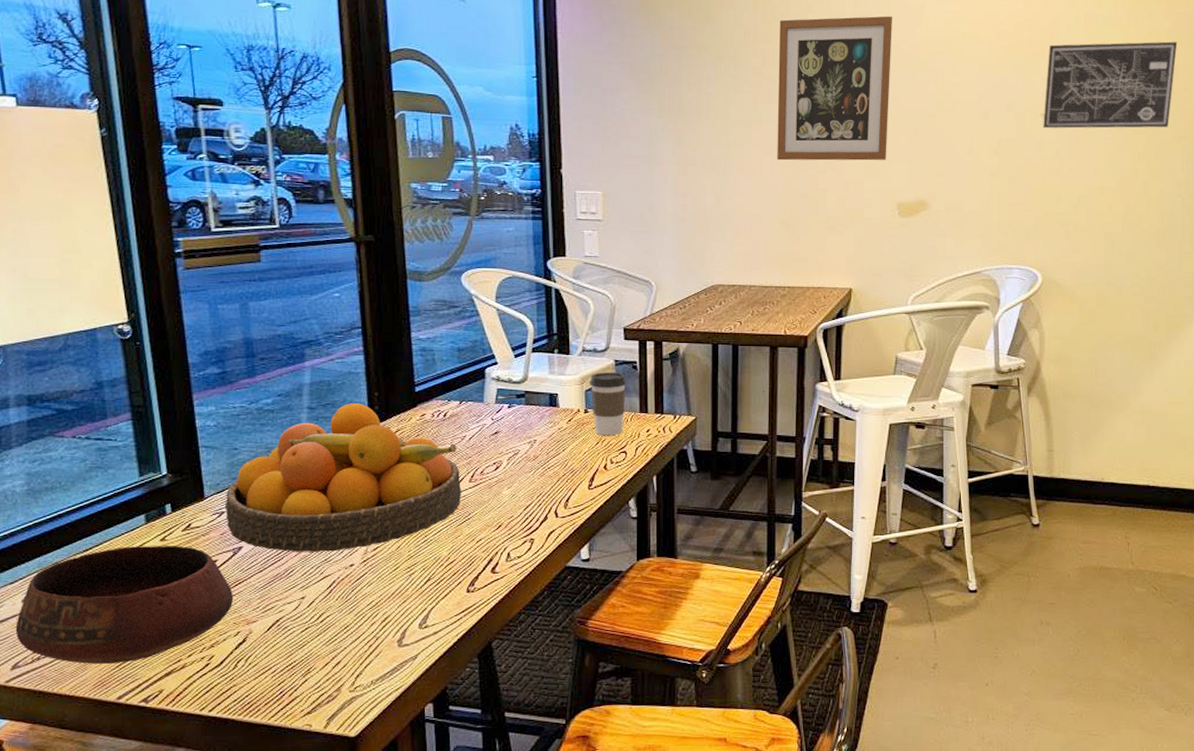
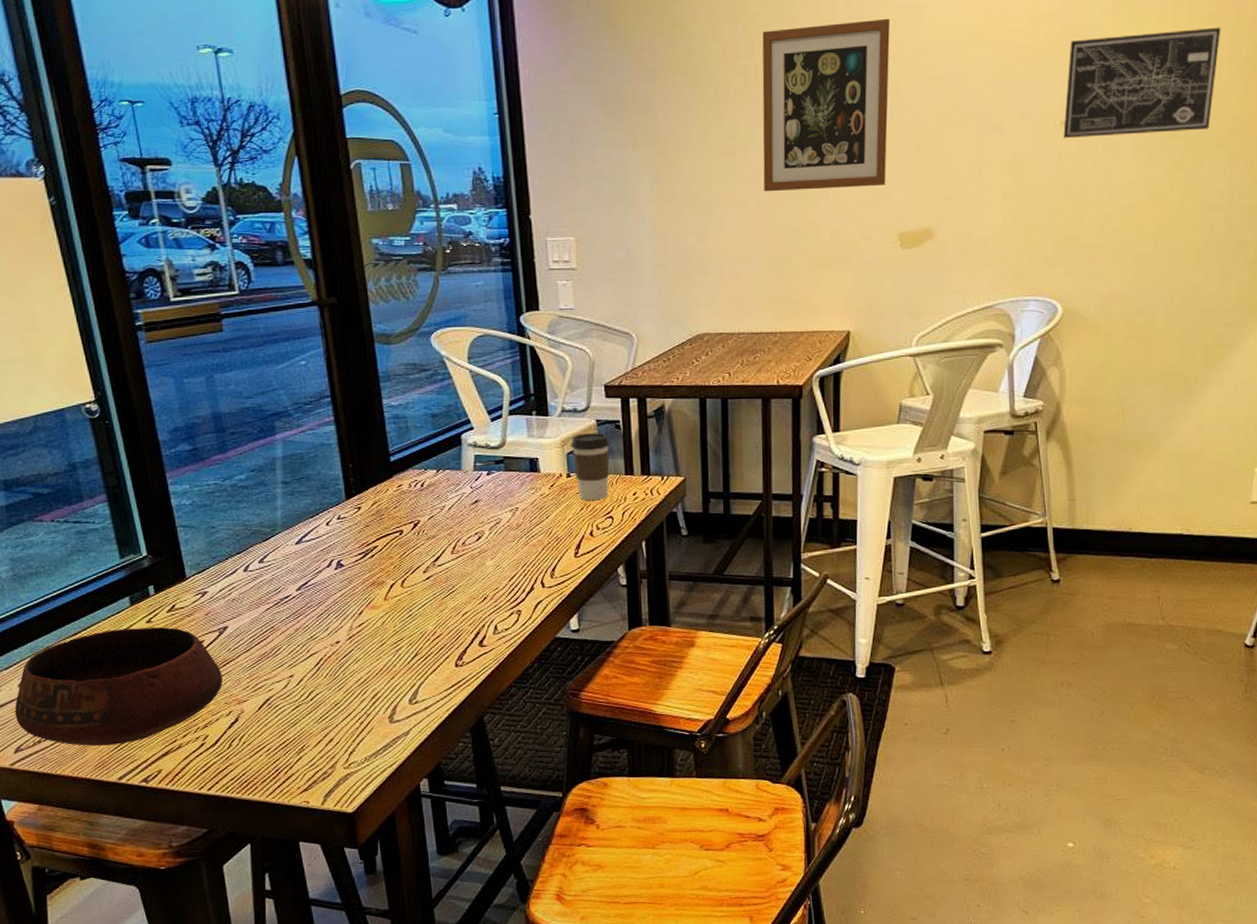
fruit bowl: present [224,402,461,552] -> none [206,475,444,631]

